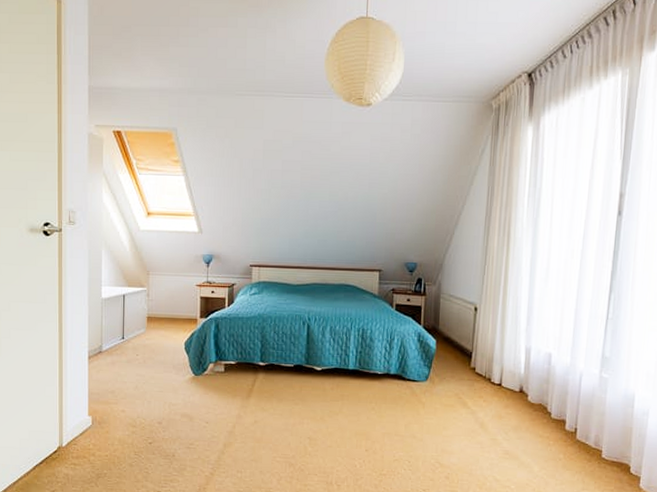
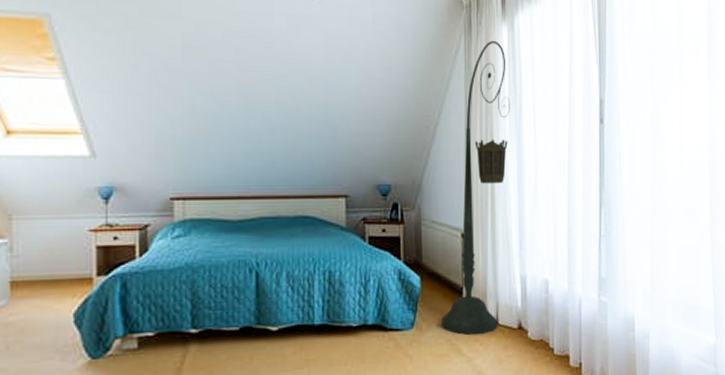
floor lamp: none [450,139,529,393] -> present [440,40,510,335]

